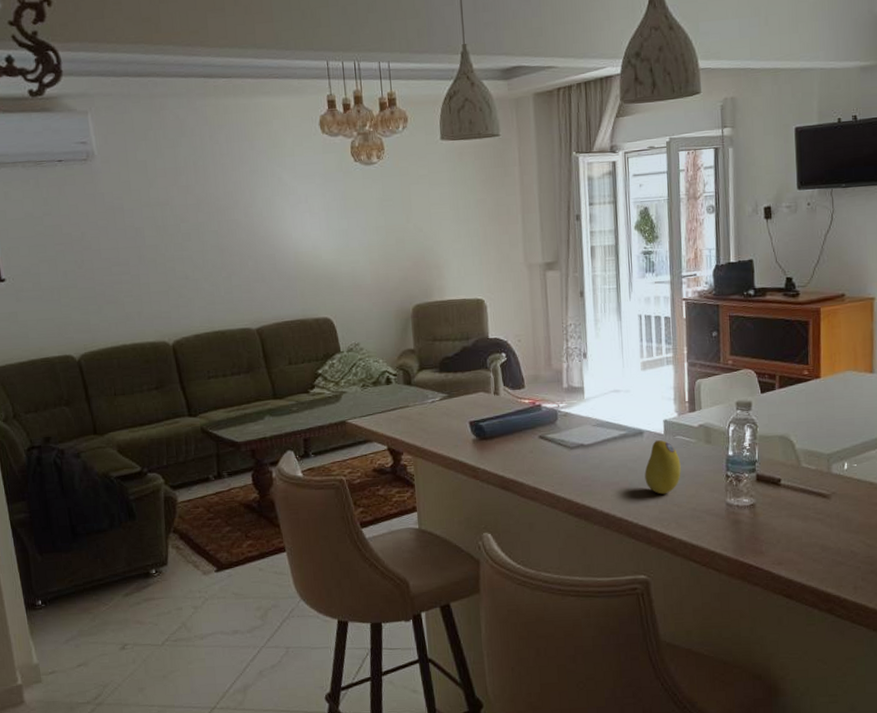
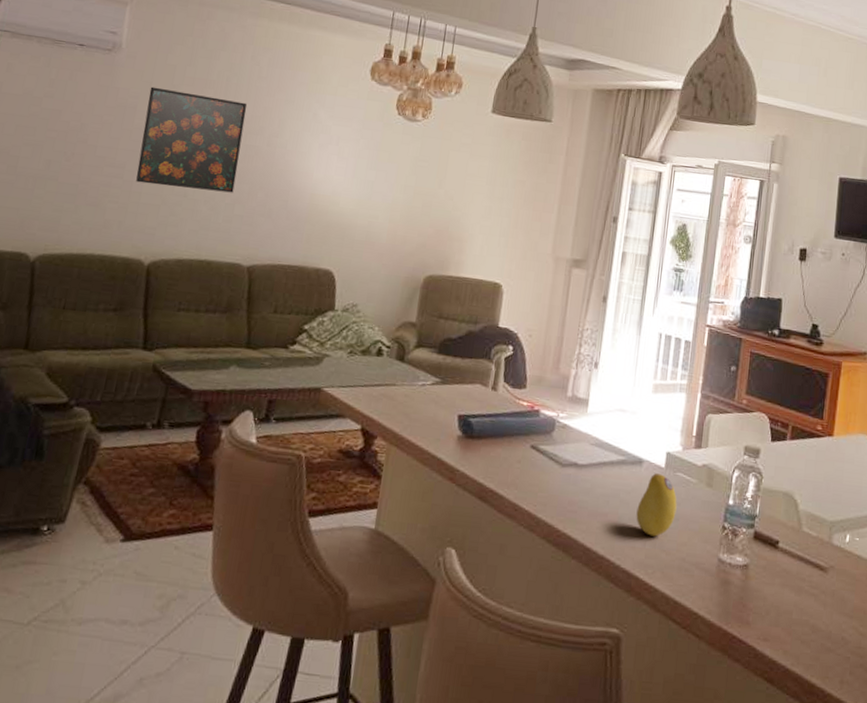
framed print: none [130,181,227,275] -> present [136,86,247,193]

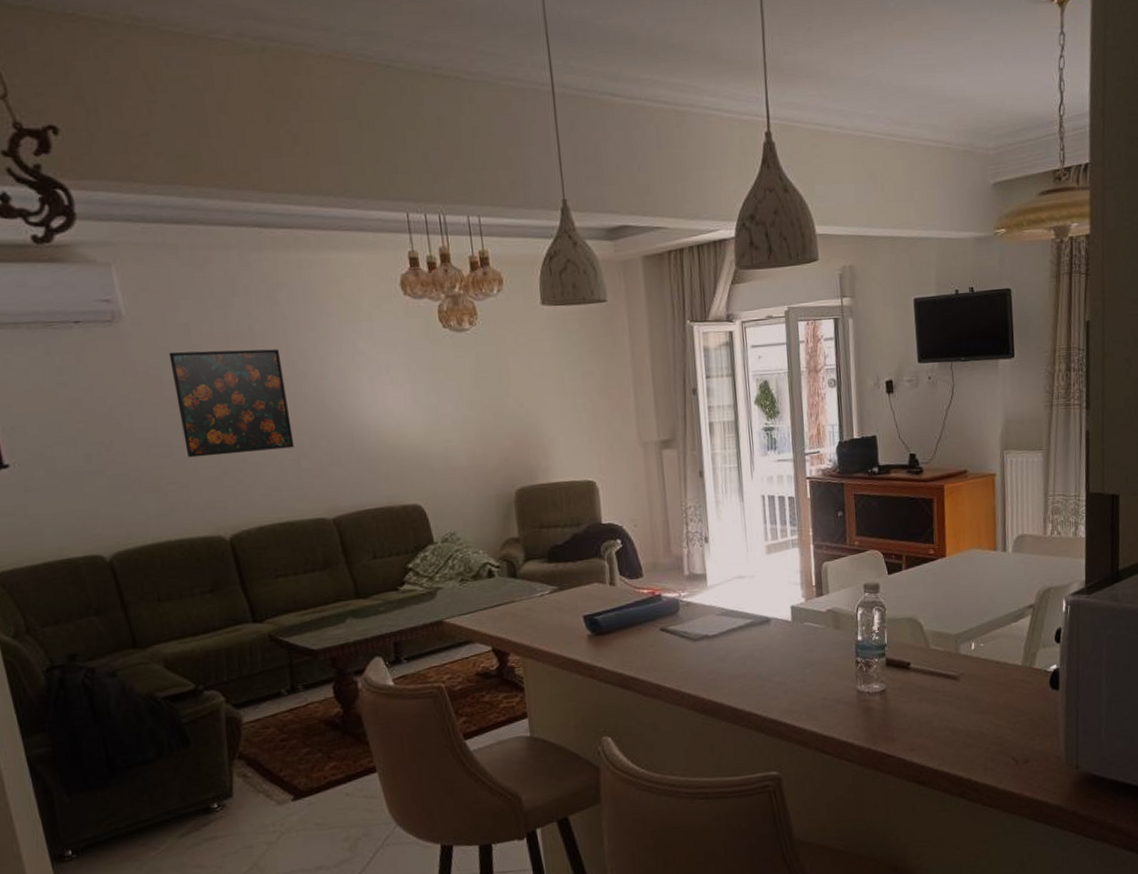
fruit: present [636,473,677,537] -> none [773,627,810,685]

